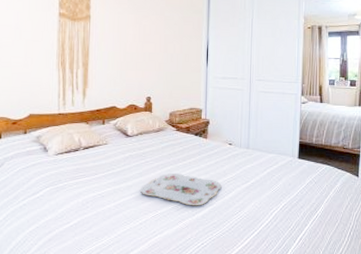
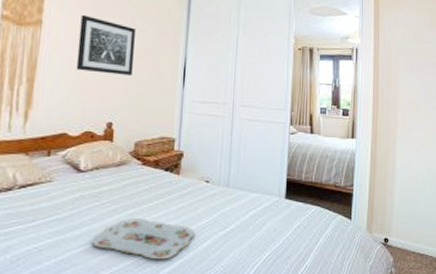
wall art: none [119,8,165,58] -> present [76,14,135,75]

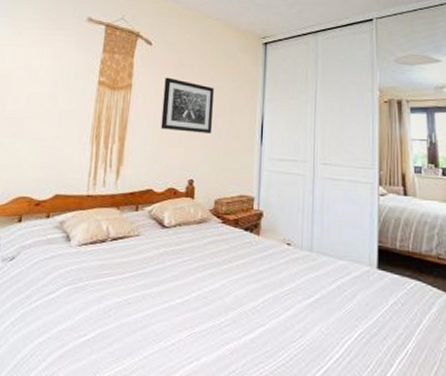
serving tray: present [90,217,195,260] -> none [174,277,277,326]

